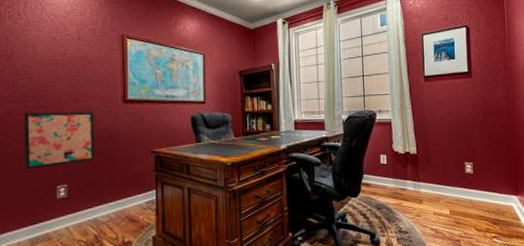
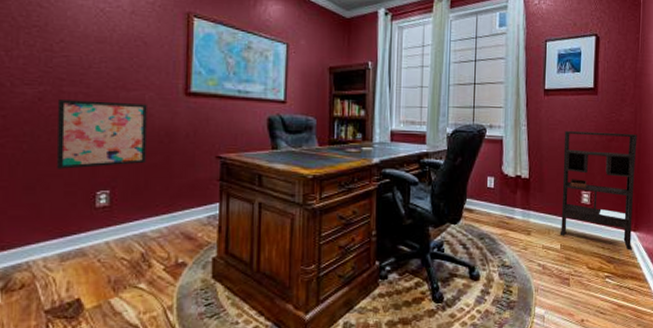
bookshelf: none [445,109,515,213] -> present [559,131,637,250]

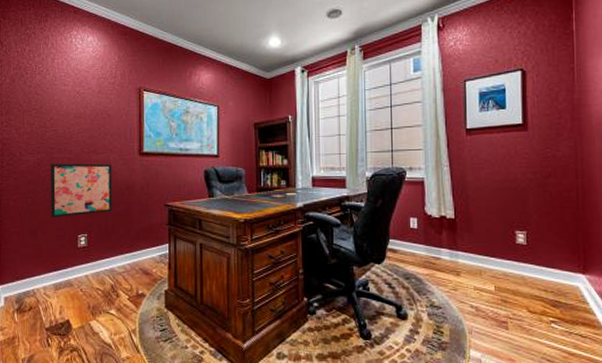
bookshelf: present [559,131,637,250] -> none [491,169,582,294]

